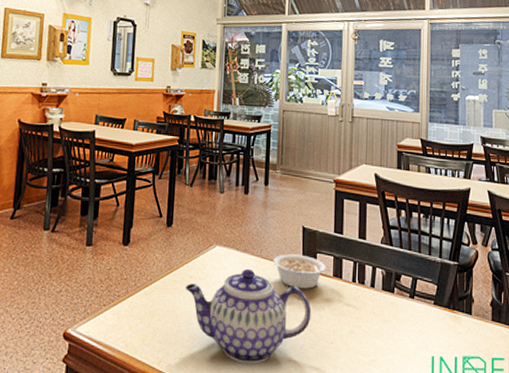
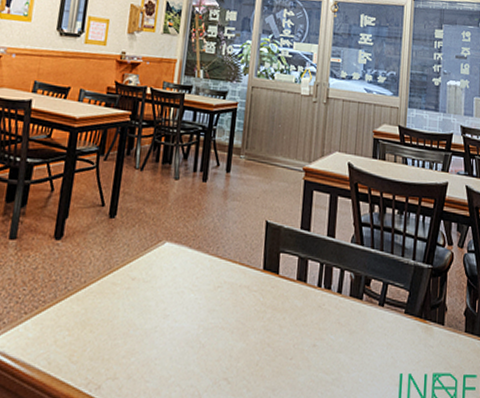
teapot: present [185,268,312,364] -> none [125,269,271,384]
legume: present [273,254,333,289] -> none [230,253,297,295]

